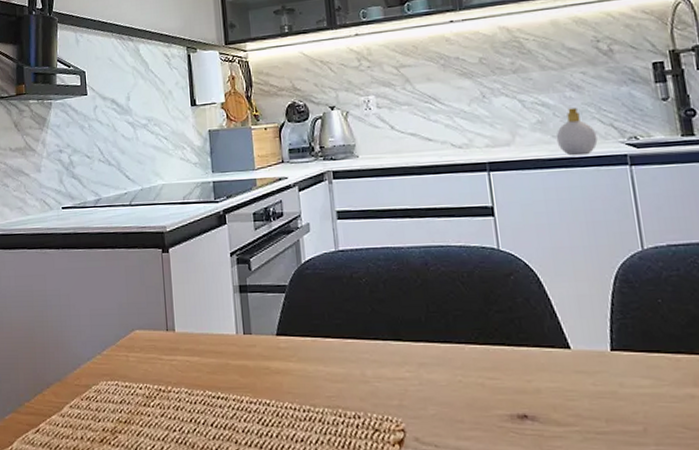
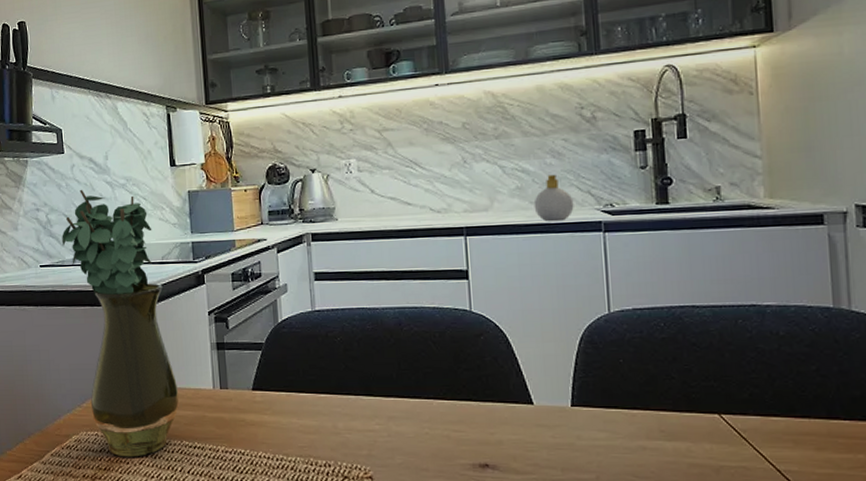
vase: none [84,130,202,409] -> present [62,189,179,457]

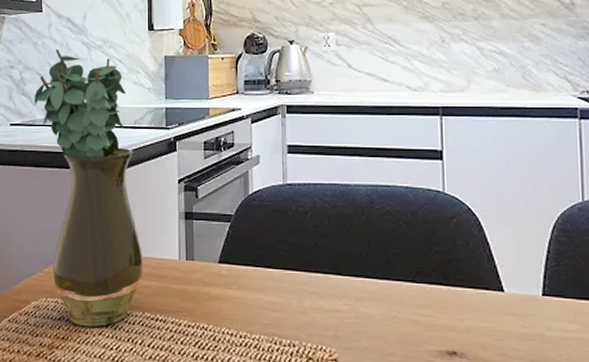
soap bottle: present [533,174,574,222] -> none [510,58,551,106]

